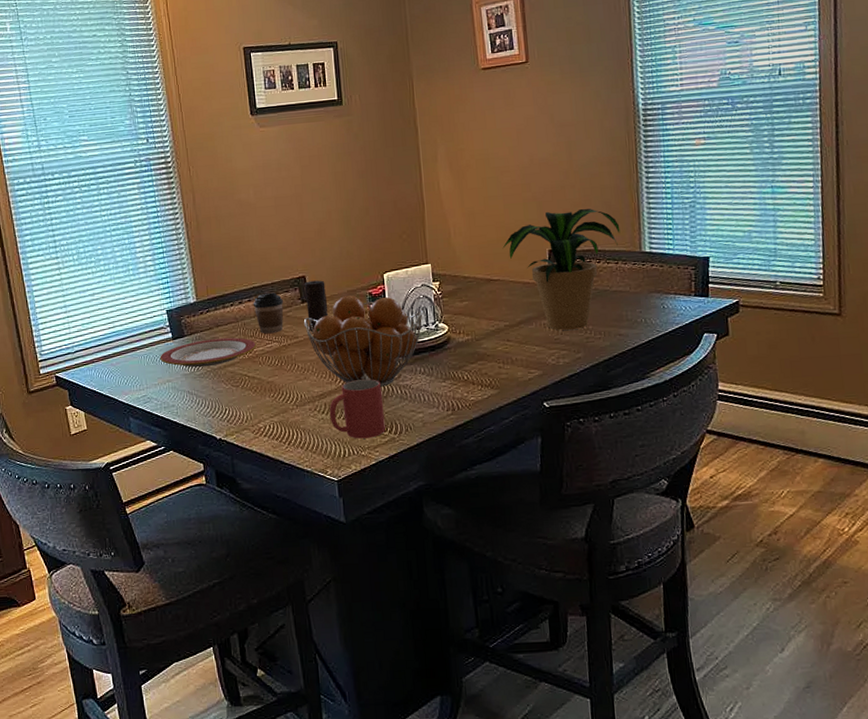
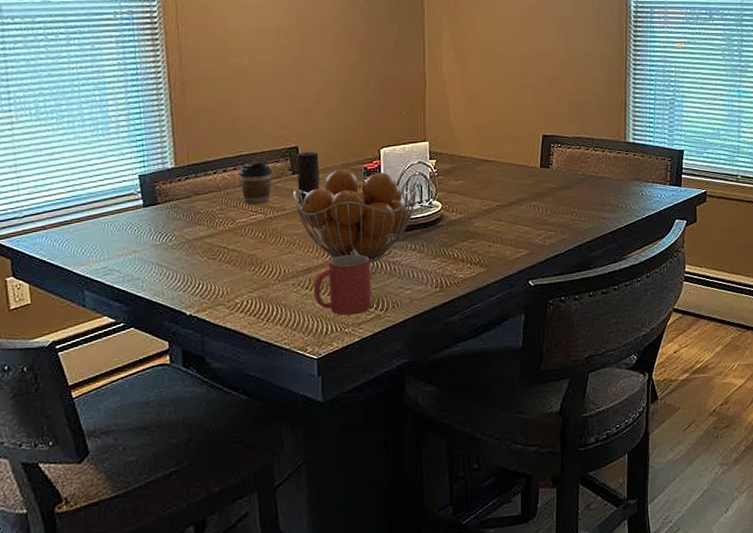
plate: present [159,337,257,368] -> none [126,207,240,238]
potted plant: present [502,208,620,330] -> none [499,98,608,212]

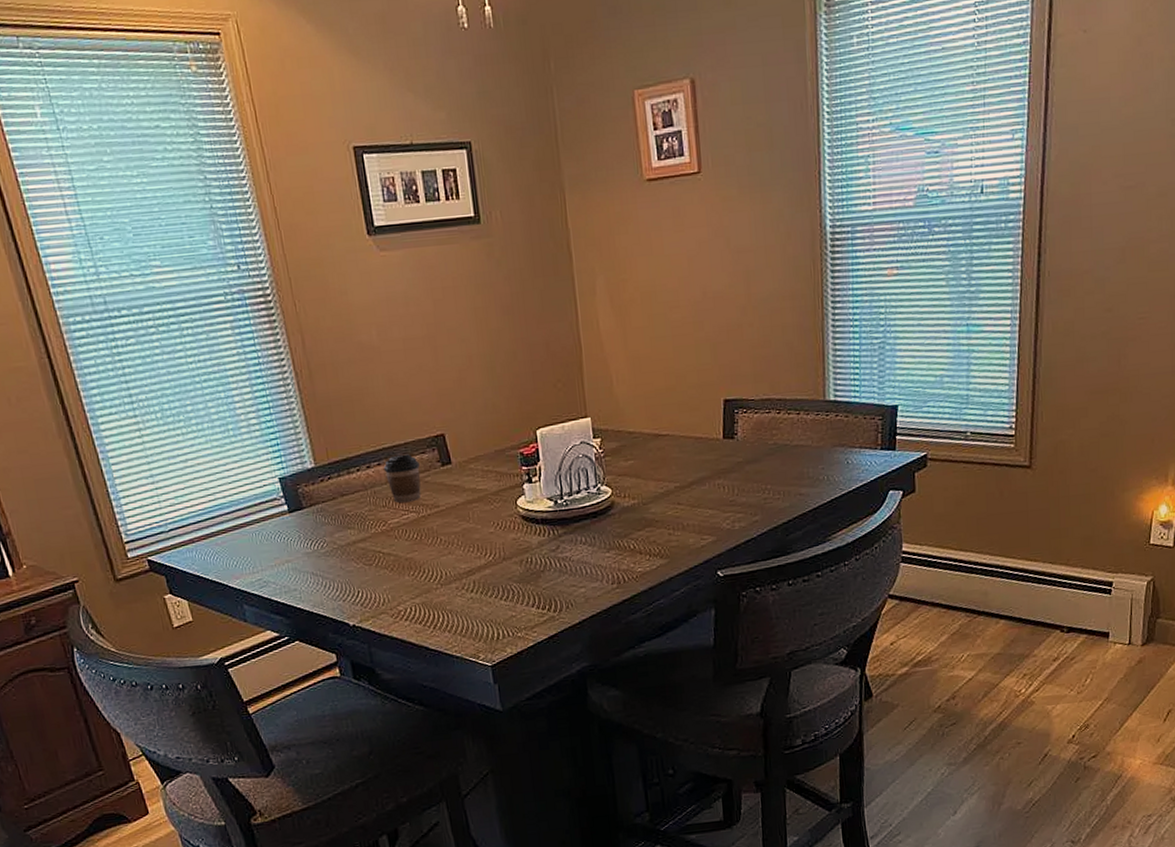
fruit basket: present [294,168,418,263] -> none [445,455,583,560]
candle: present [296,152,320,204] -> none [443,438,474,500]
mug: present [313,254,371,316] -> none [479,551,544,619]

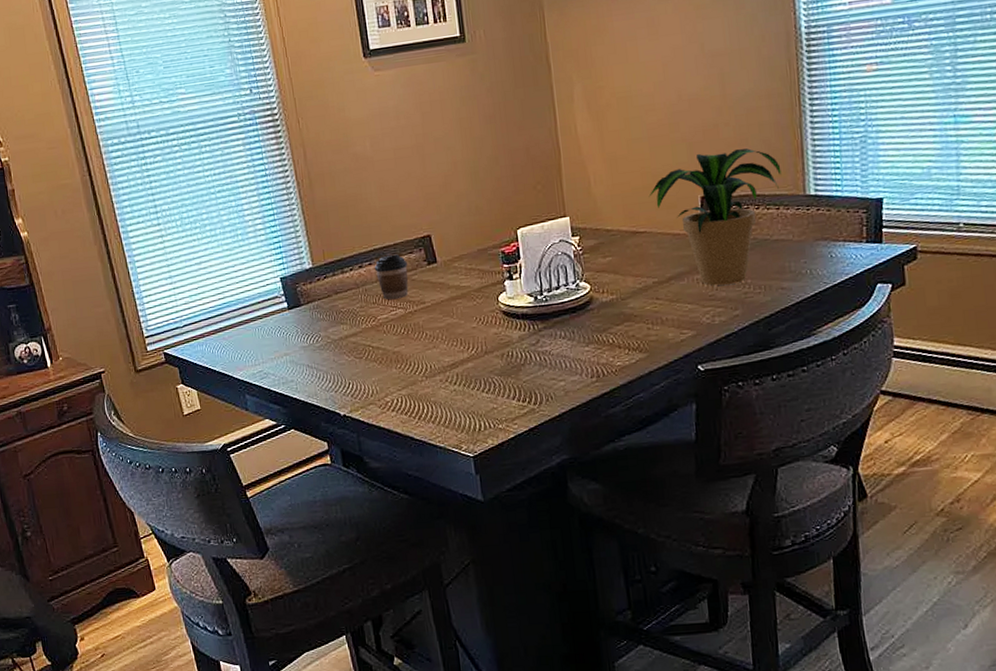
potted plant: none [671,350,803,491] -> present [648,148,782,286]

